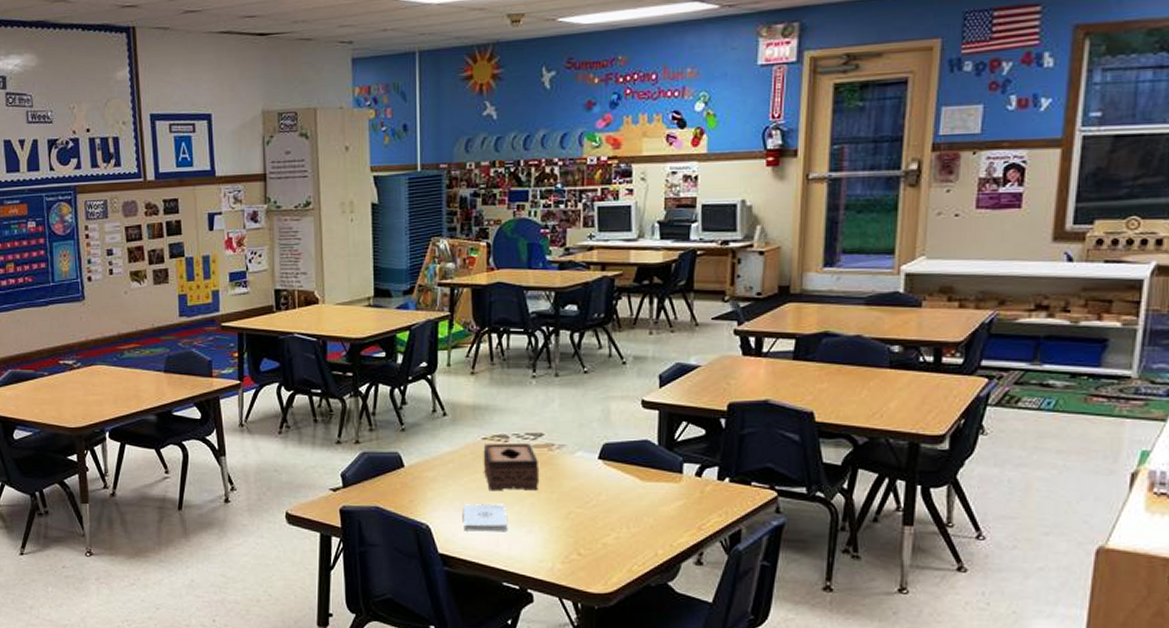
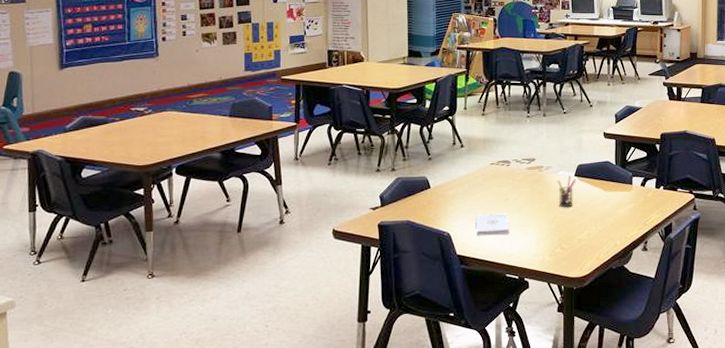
tissue box: present [483,442,540,492] -> none [491,166,533,204]
pen holder: none [573,458,601,501] -> present [557,176,576,208]

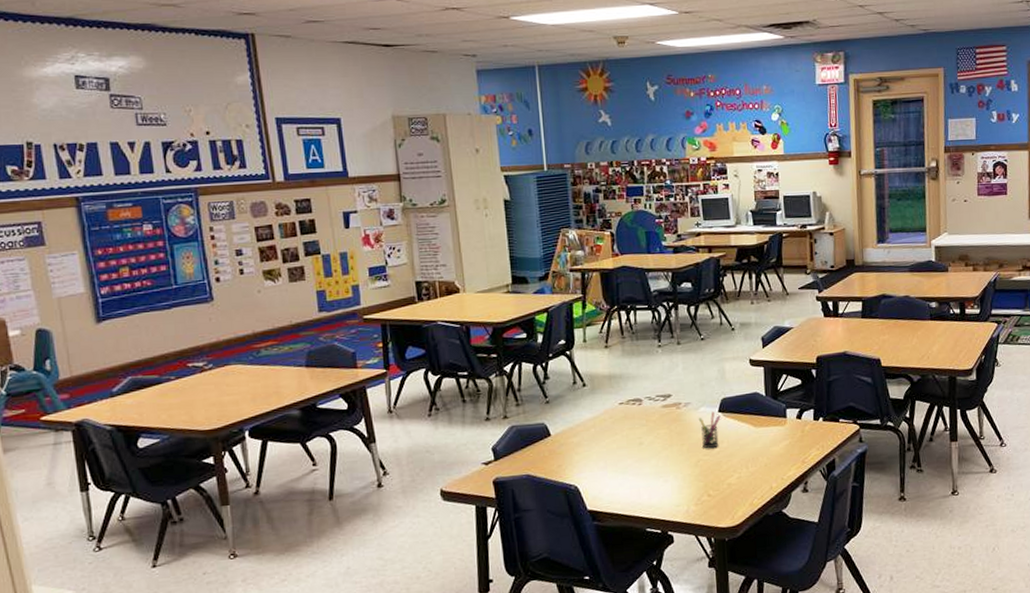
notepad: present [476,214,510,236] -> none [607,460,647,487]

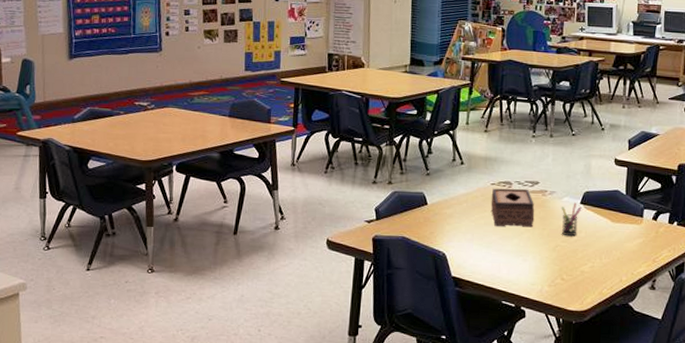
tissue box: none [620,403,671,450] -> present [491,188,535,228]

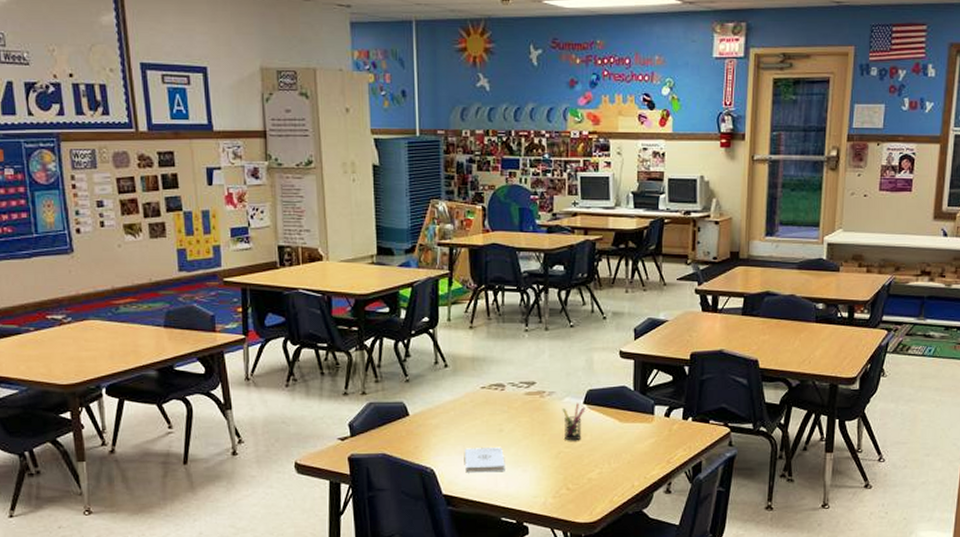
notepad: none [473,236,508,260] -> present [465,447,505,473]
tissue box: present [491,188,535,228] -> none [482,390,533,436]

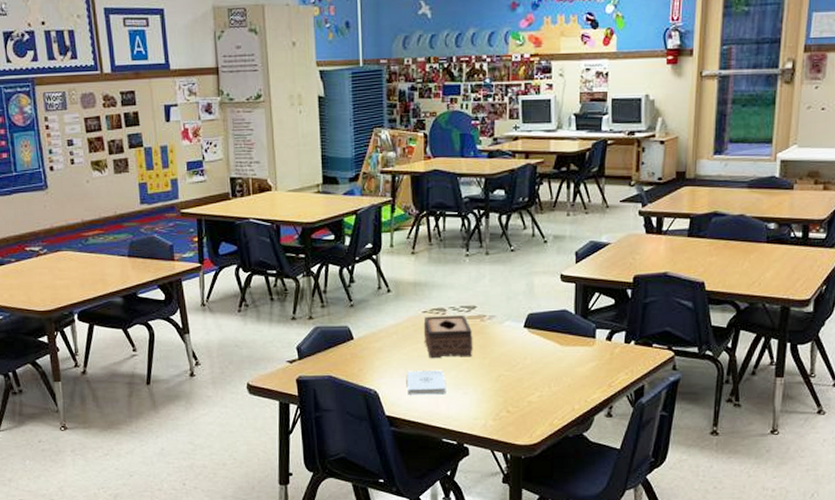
tissue box: none [482,390,533,436] -> present [423,314,473,359]
pen holder: present [562,403,586,441] -> none [502,327,526,365]

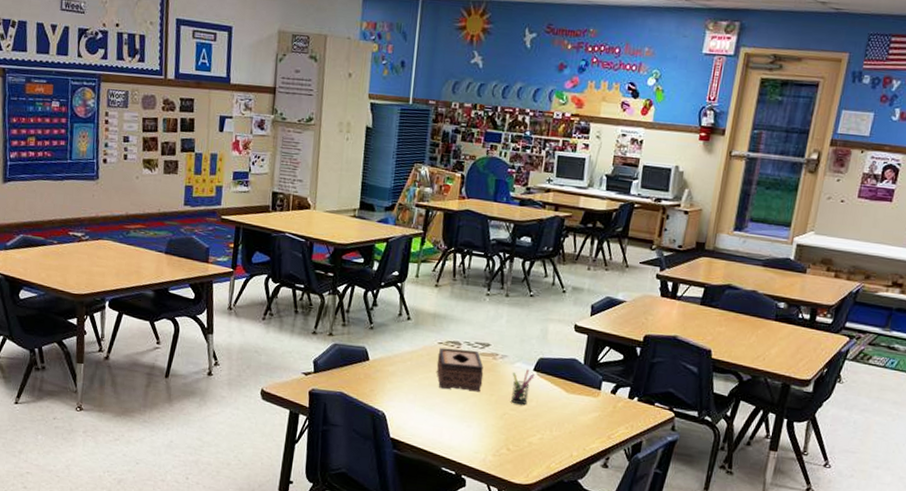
notepad: present [407,370,446,395] -> none [414,397,452,424]
pen holder: none [502,327,526,365] -> present [511,369,535,405]

